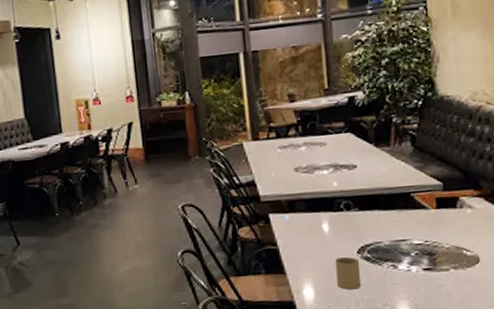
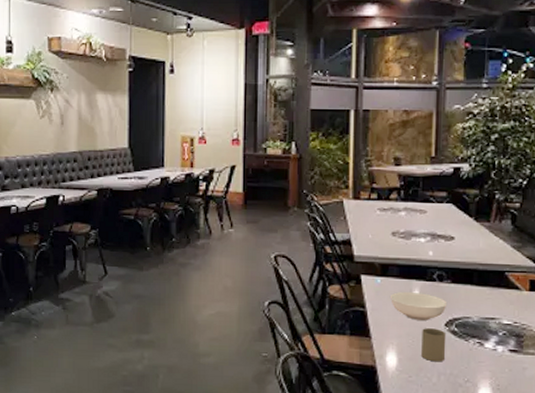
bowl: none [300,224,357,252] -> present [391,291,448,320]

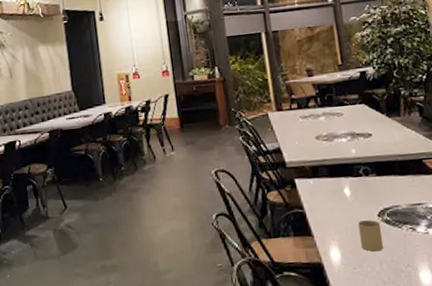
bowl: present [391,291,448,320] -> none [324,188,377,215]

